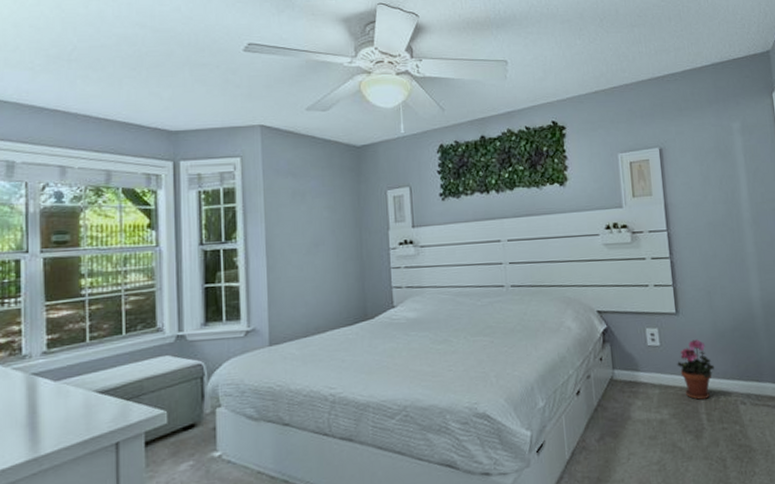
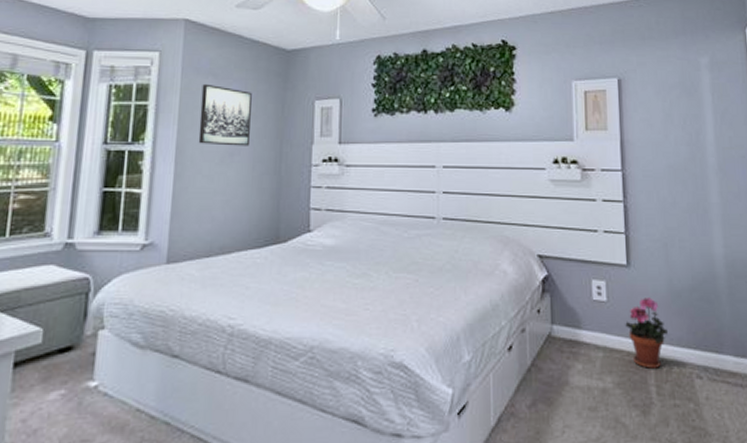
wall art: none [283,183,331,238] -> present [198,83,252,146]

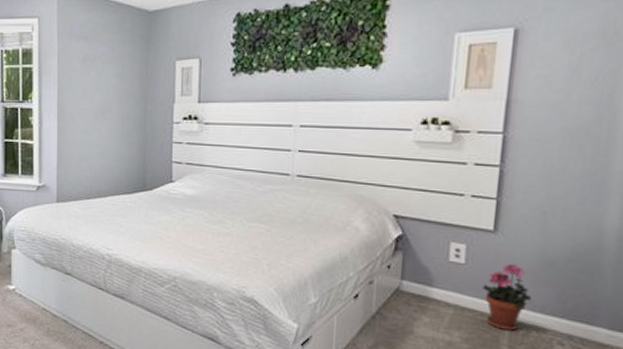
wall art: present [198,83,252,146] -> none [75,47,119,105]

